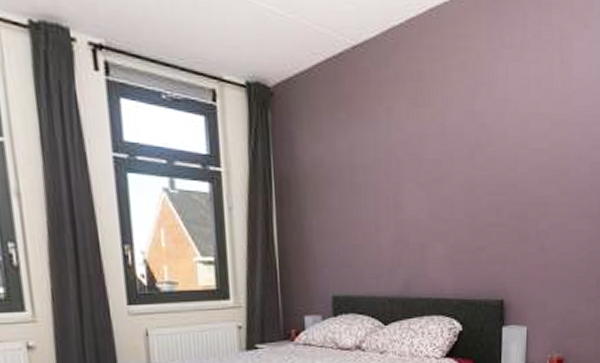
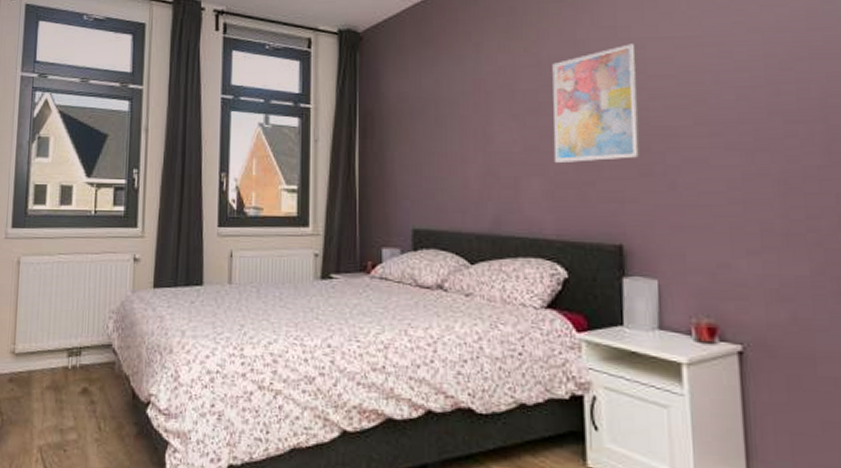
wall art: none [453,118,523,229] -> present [552,43,641,162]

